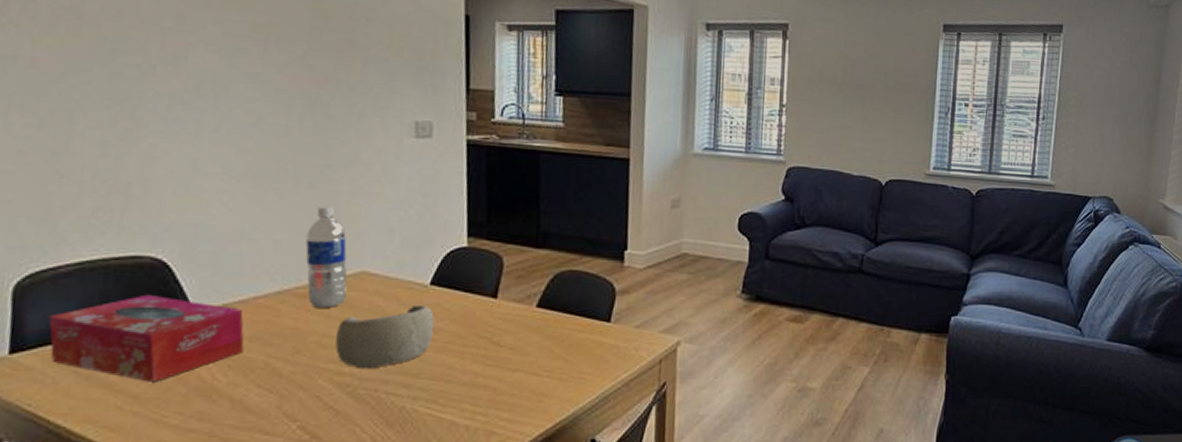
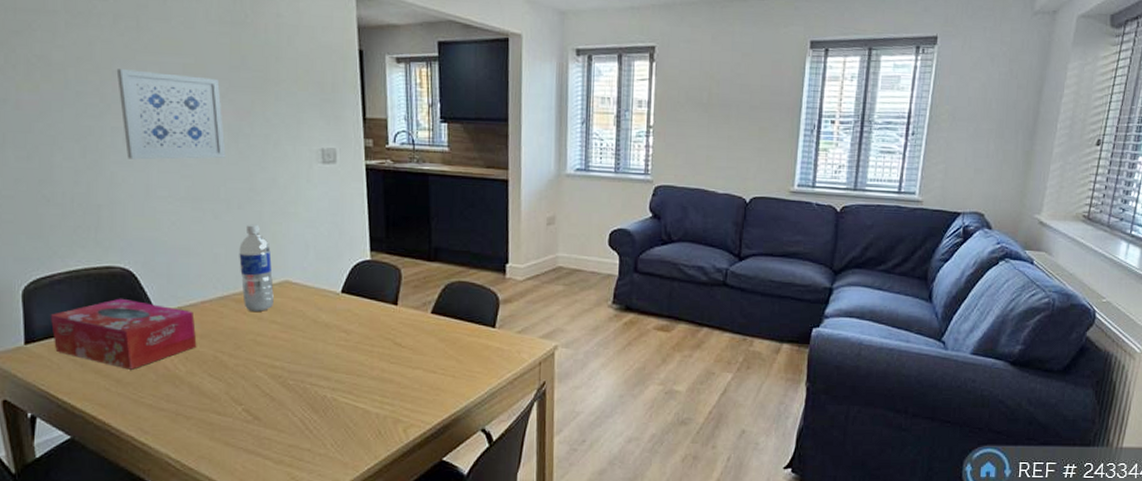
wall art: none [167,25,299,131] -> present [116,69,226,160]
decorative bowl: present [335,306,434,369] -> none [268,311,346,364]

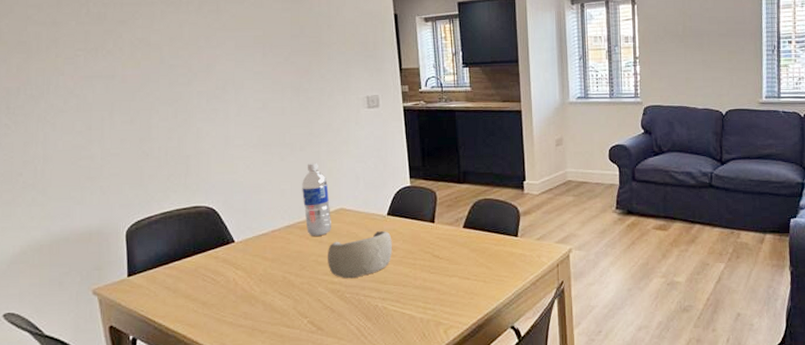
tissue box: present [50,298,197,370] -> none [148,232,269,293]
wall art: present [116,69,226,160] -> none [201,44,289,117]
decorative bowl: none [268,311,346,364] -> present [328,231,392,279]

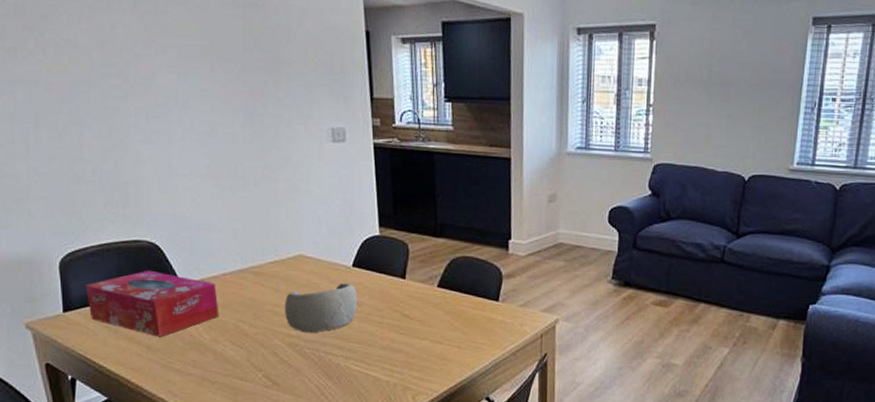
tissue box: none [148,232,269,293] -> present [85,270,219,337]
water bottle: present [302,162,331,236] -> none [256,200,289,284]

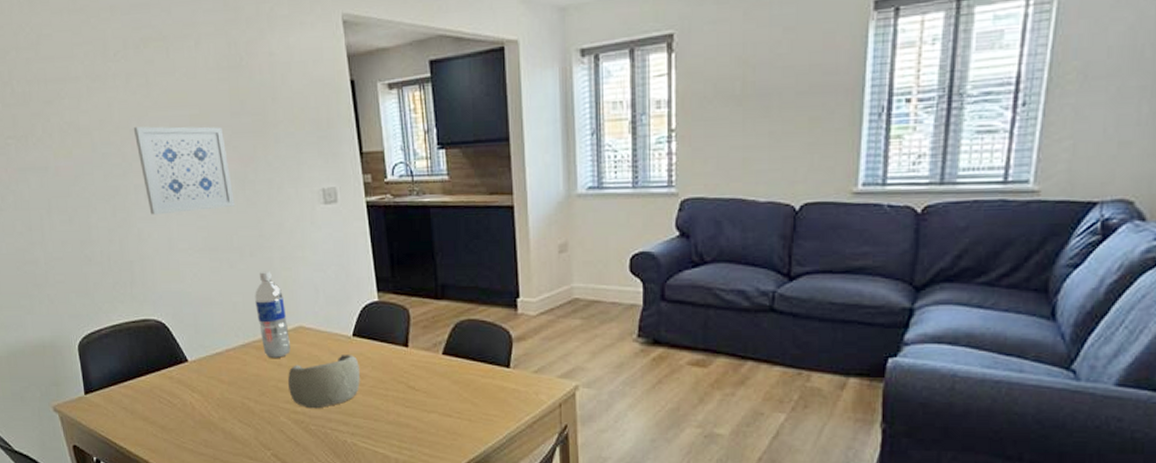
tissue box: present [85,270,219,337] -> none [102,349,226,417]
wall art: none [138,51,242,139] -> present [133,126,235,215]
water bottle: none [256,200,289,284] -> present [255,271,290,358]

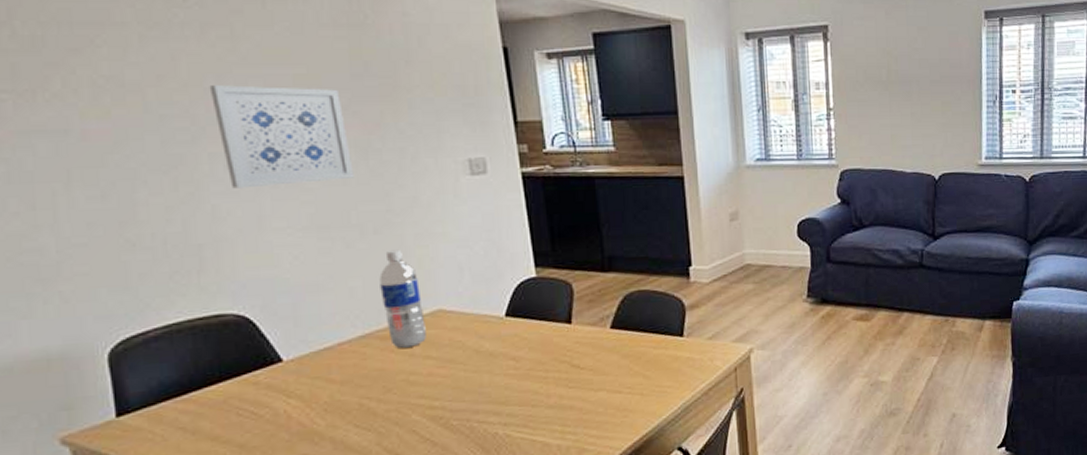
decorative bowl: present [288,355,360,409] -> none [423,337,515,402]

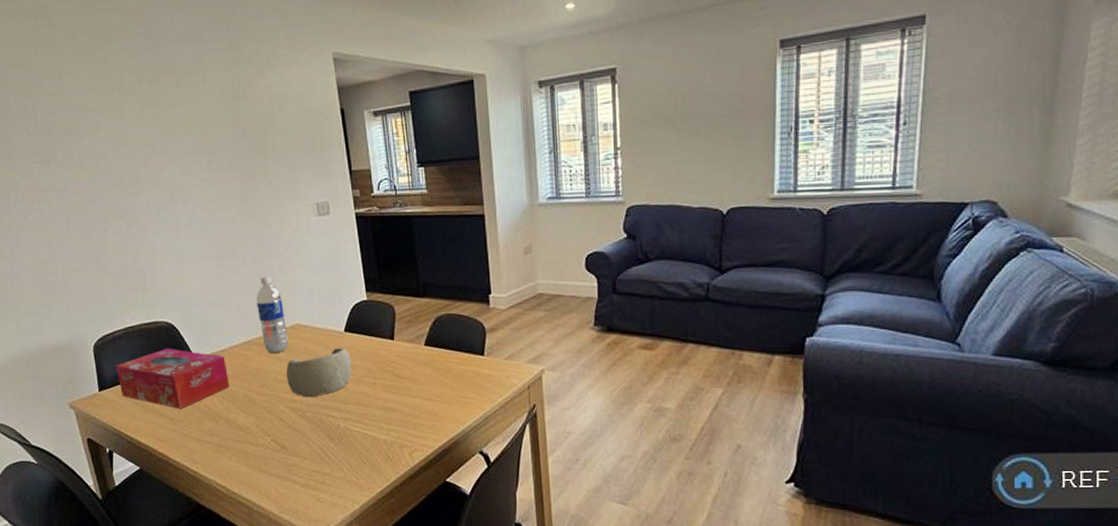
tissue box: none [147,349,337,432] -> present [115,348,230,409]
wall art: present [209,85,354,189] -> none [146,150,238,228]
decorative bowl: none [423,337,515,402] -> present [286,348,352,398]

